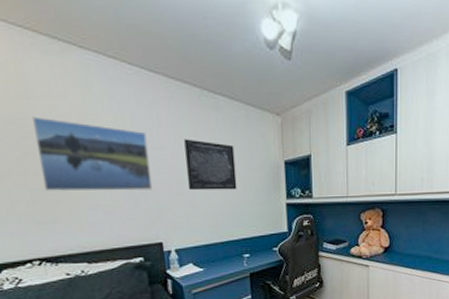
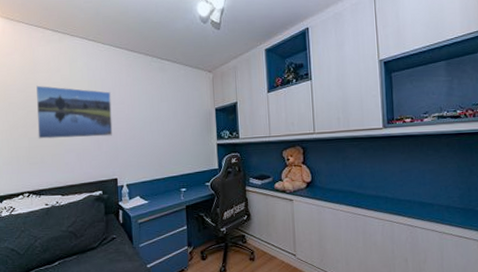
wall art: present [184,139,237,191] -> none [138,95,177,135]

